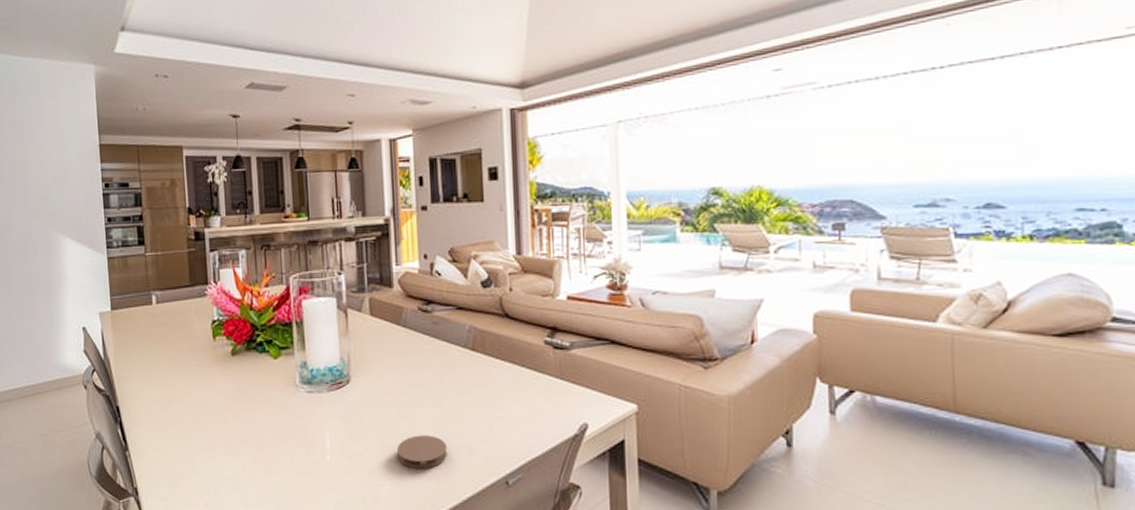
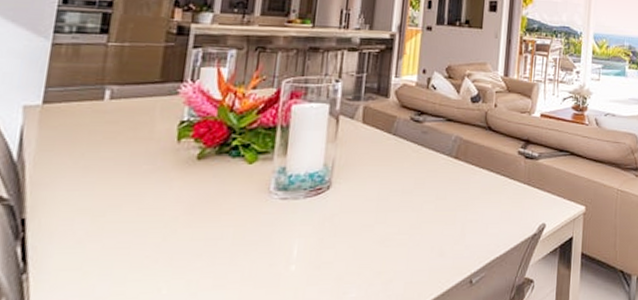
coaster: present [397,435,447,469] -> none [369,240,419,274]

